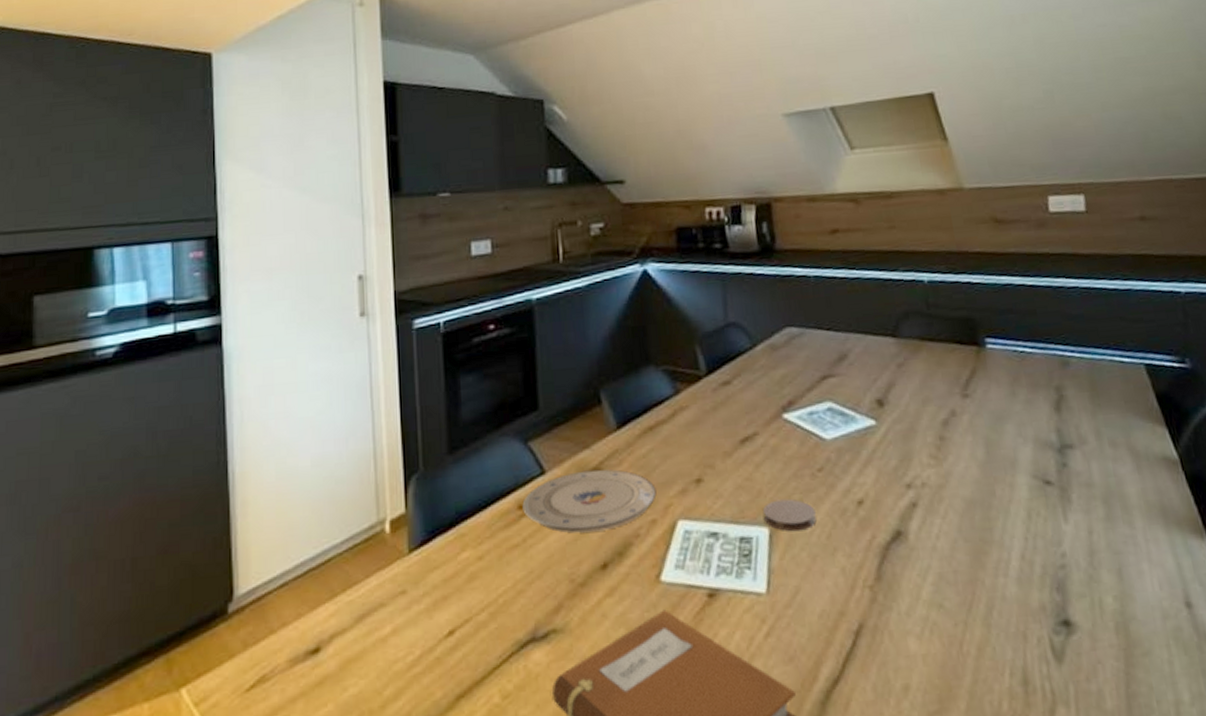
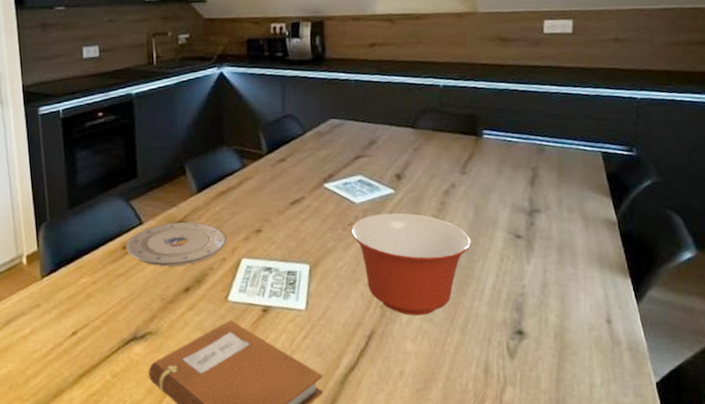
coaster: present [763,499,816,532] -> none [305,245,345,268]
mixing bowl: none [821,452,986,600] -> present [350,213,471,316]

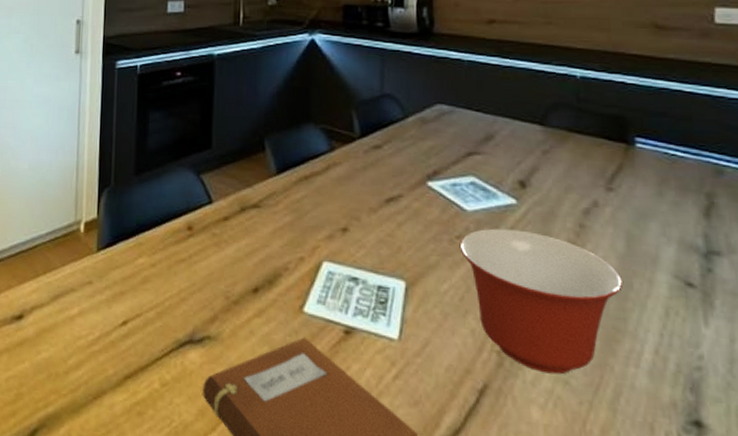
plate: present [126,221,227,267] -> none [191,205,306,260]

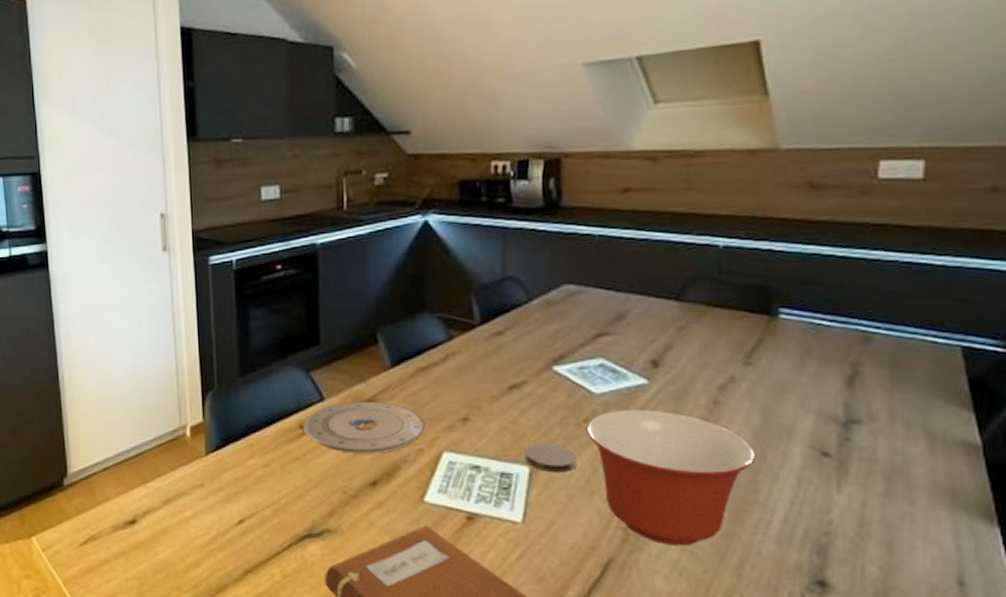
plate: none [191,205,306,260] -> present [303,401,425,454]
coaster: none [401,258,451,290] -> present [525,443,577,473]

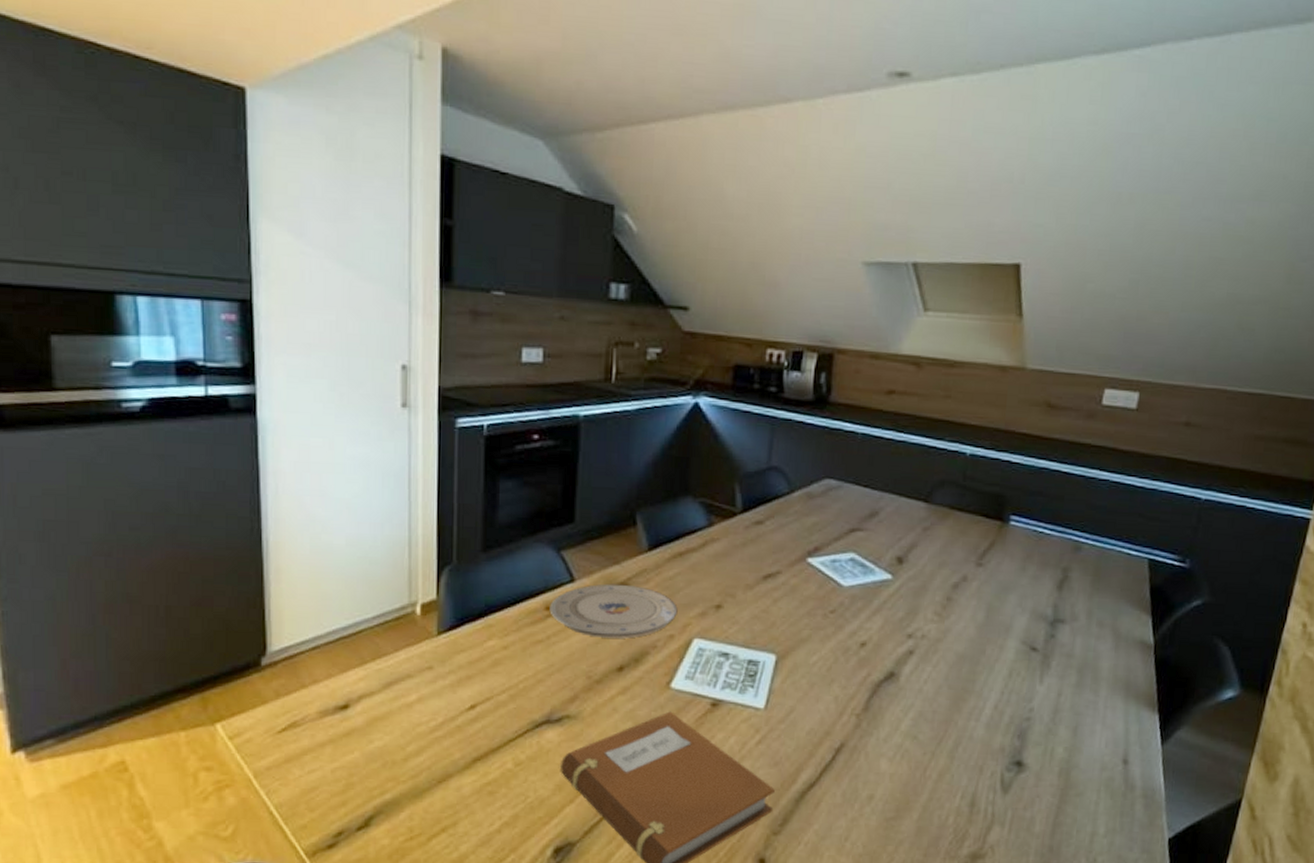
coaster: present [525,443,577,473] -> none [772,632,821,662]
mixing bowl: present [586,410,755,546] -> none [832,603,977,731]

